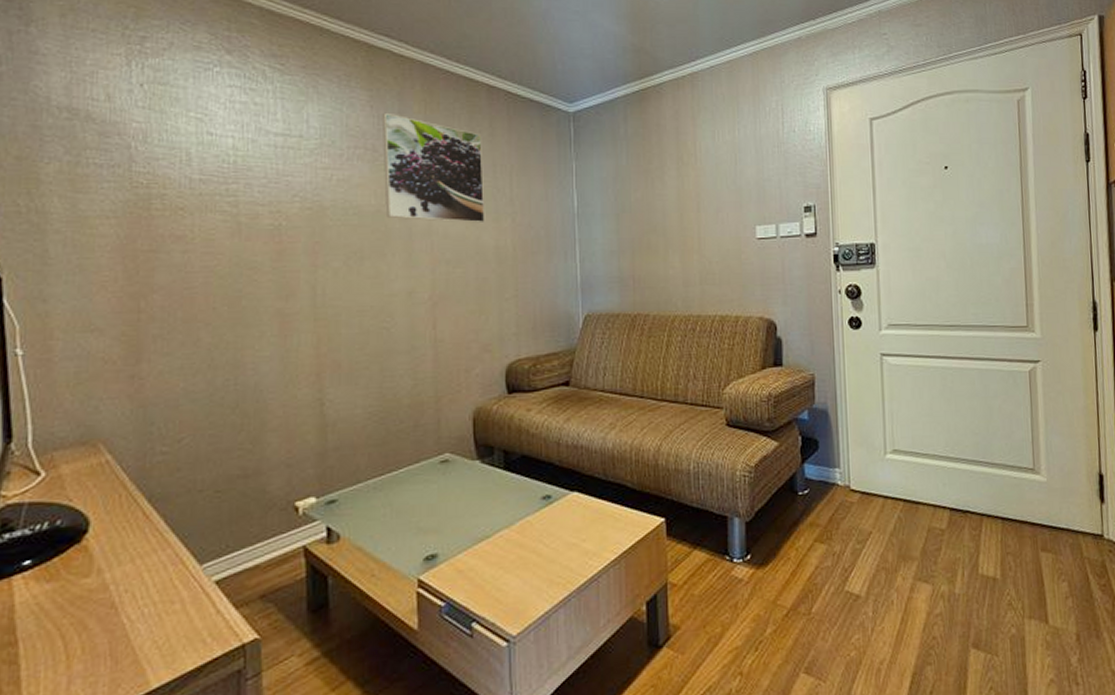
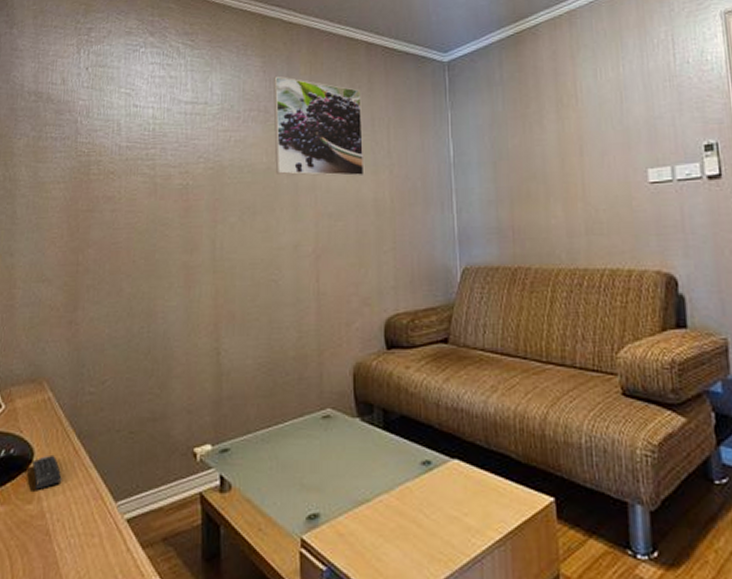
remote control: none [86,522,129,562] -> present [31,454,62,490]

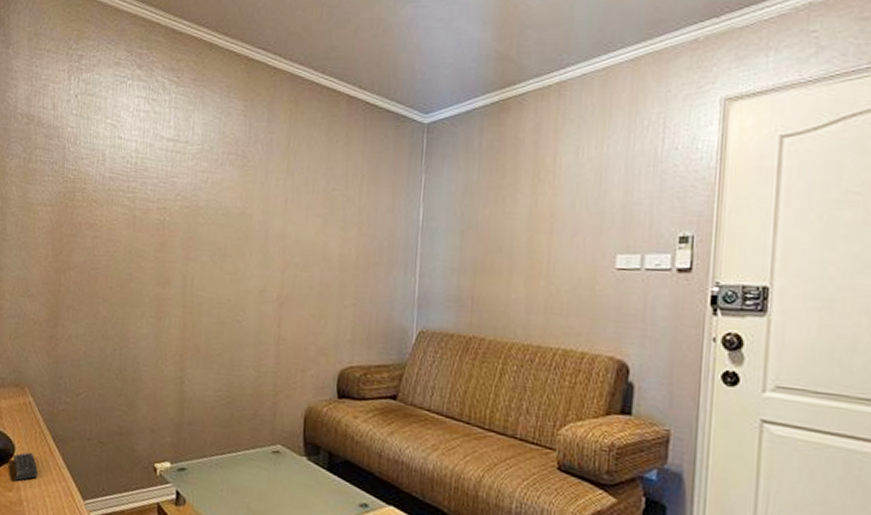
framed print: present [272,75,365,177] -> none [248,121,339,231]

